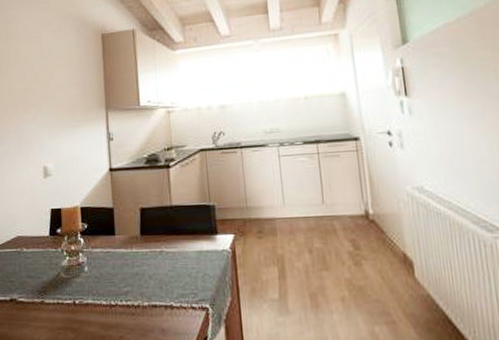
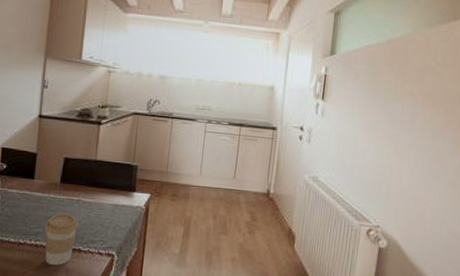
coffee cup: none [133,268,166,326] -> present [44,213,79,265]

